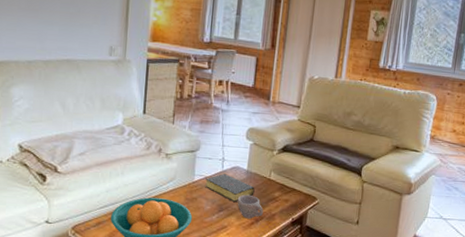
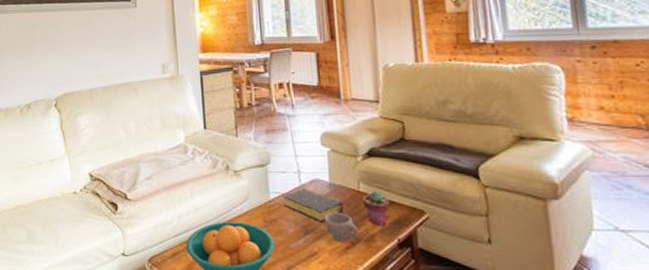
potted succulent: none [271,179,292,207] -> present [363,190,390,225]

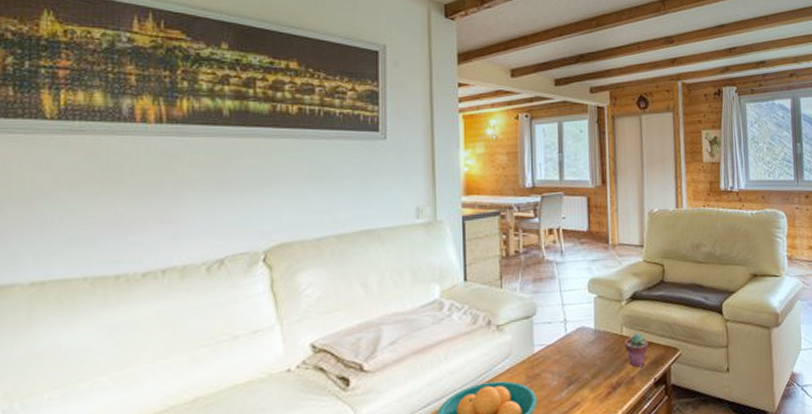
bible: present [283,188,344,223] -> none [548,337,607,372]
cup: present [324,212,359,242] -> none [588,358,620,389]

